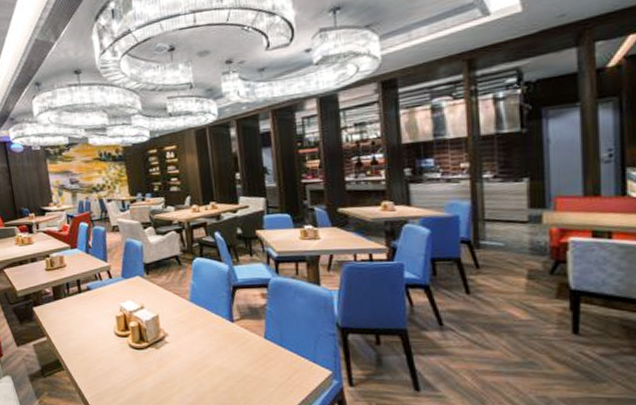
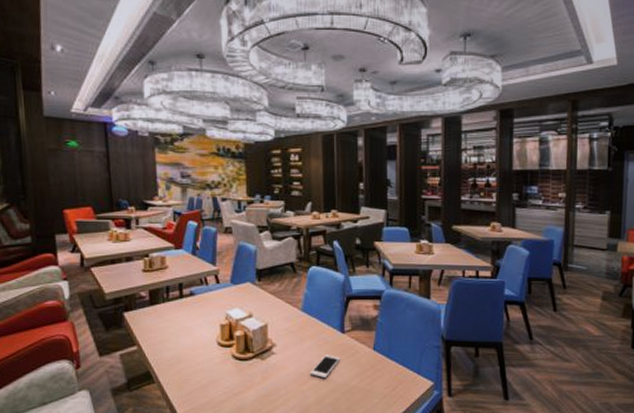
cell phone: none [202,343,232,367] -> present [309,354,341,379]

